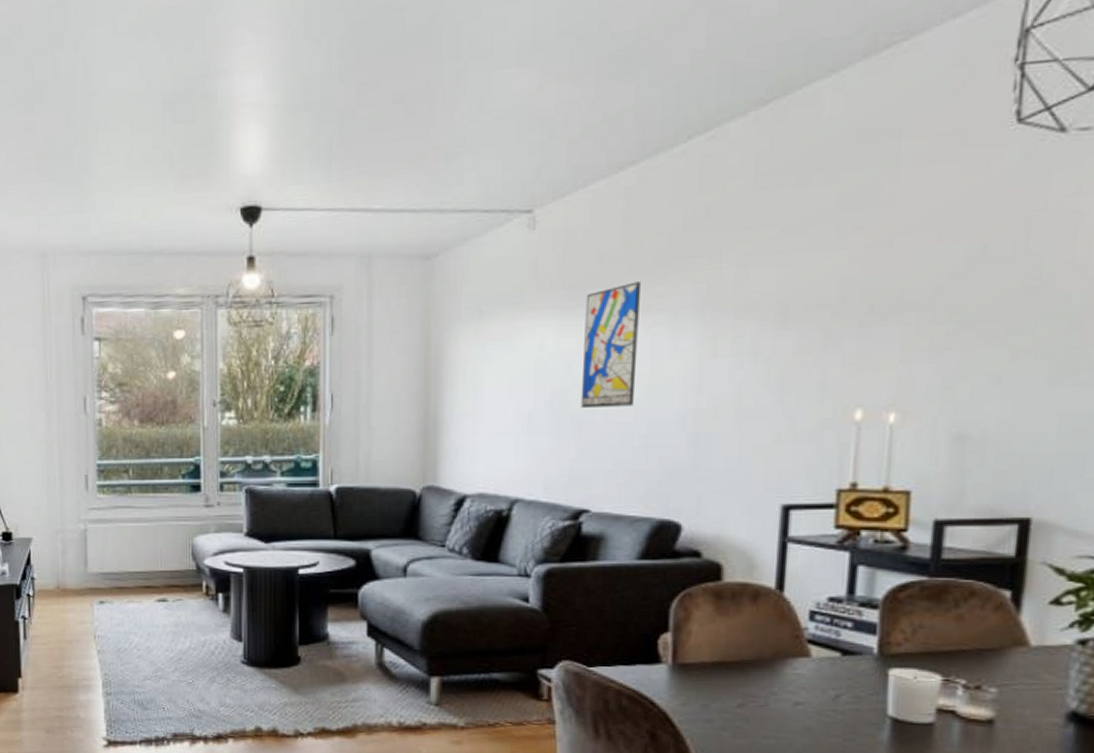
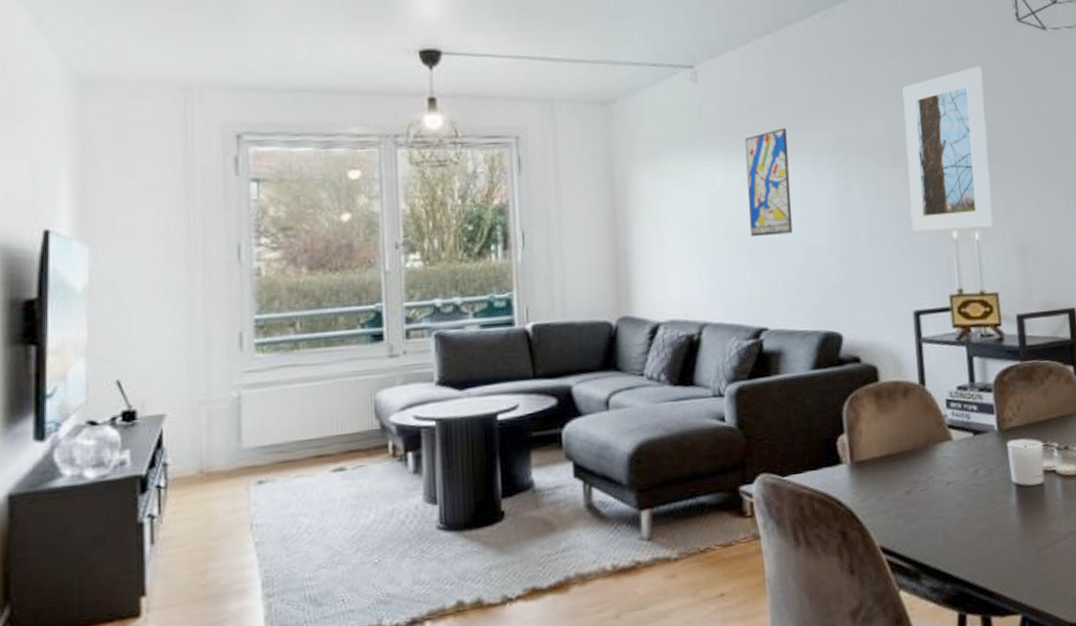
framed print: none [796,191,942,412] -> present [902,66,993,234]

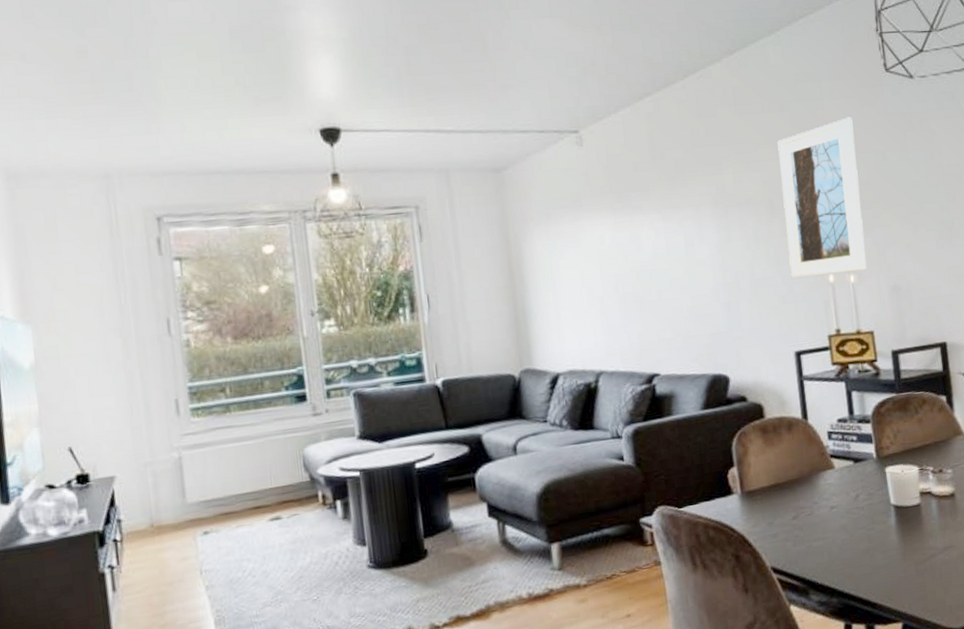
wall art: present [745,128,793,236] -> none [630,186,679,289]

